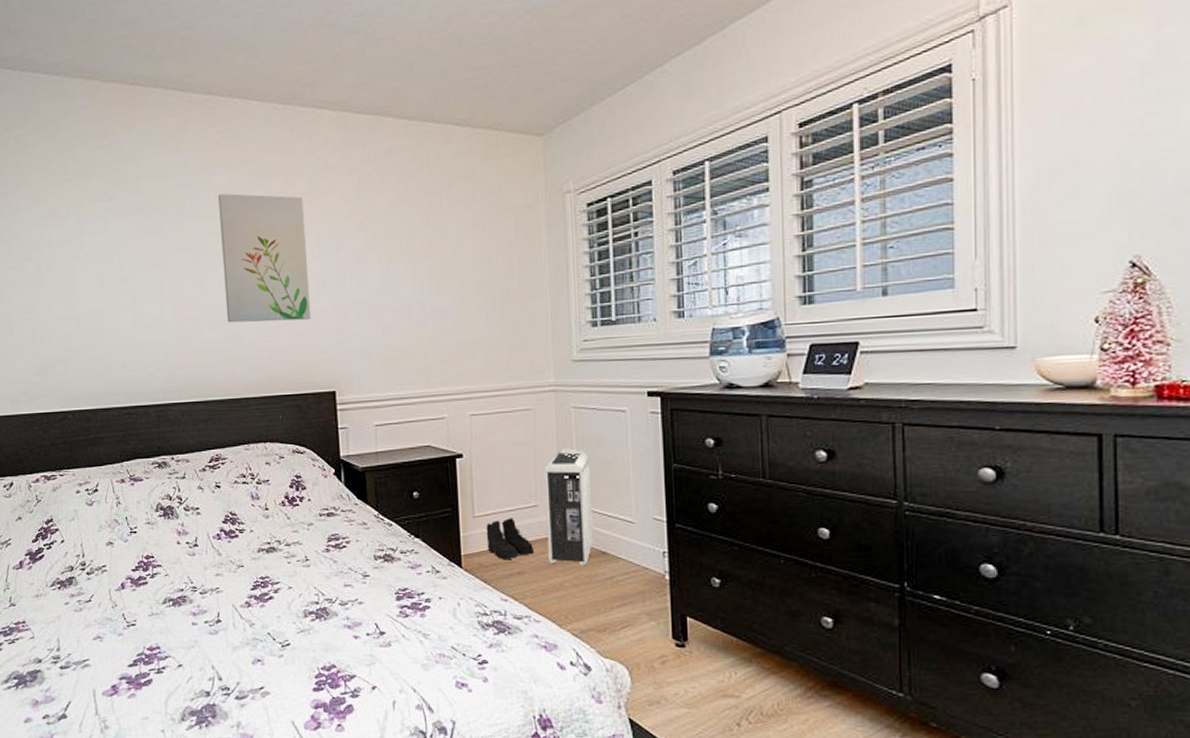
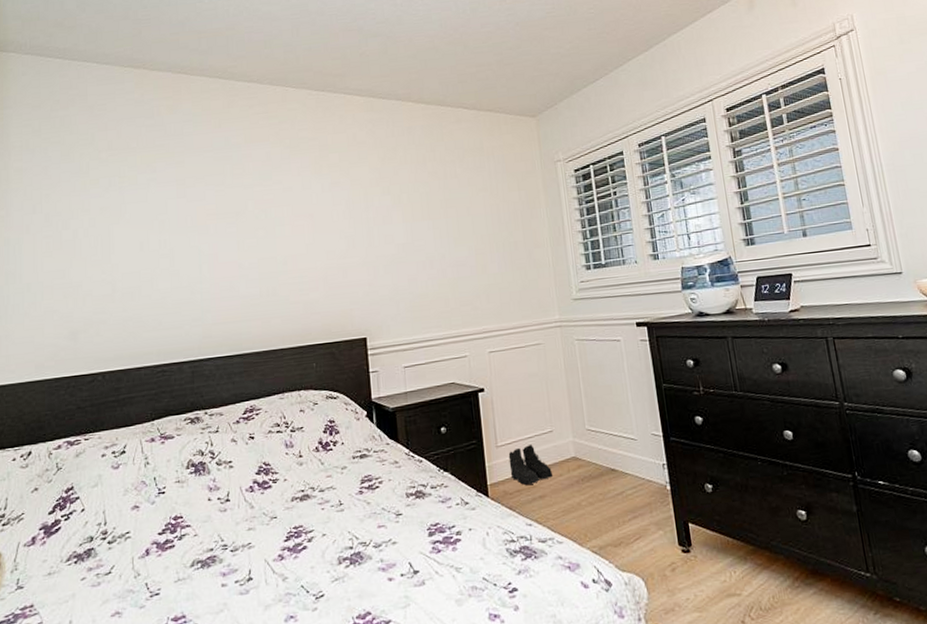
wall art: present [218,193,312,323] -> none [257,165,343,280]
air purifier: present [544,447,595,566] -> none [556,375,605,484]

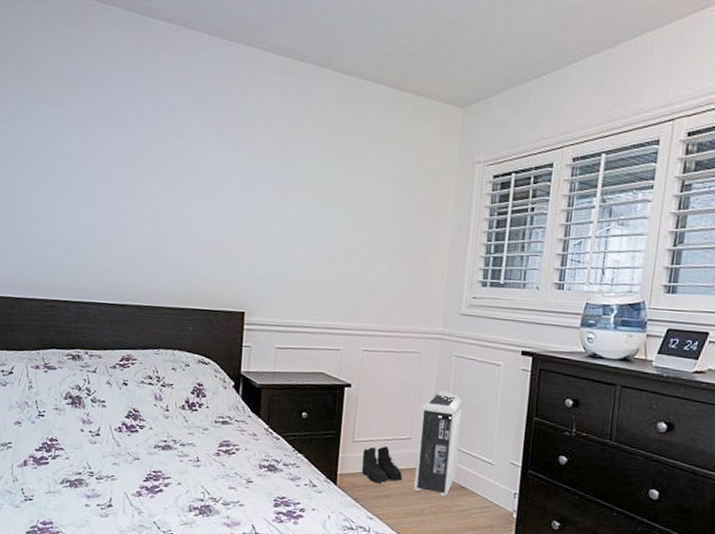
air purifier: none [556,375,605,484] -> present [414,390,464,497]

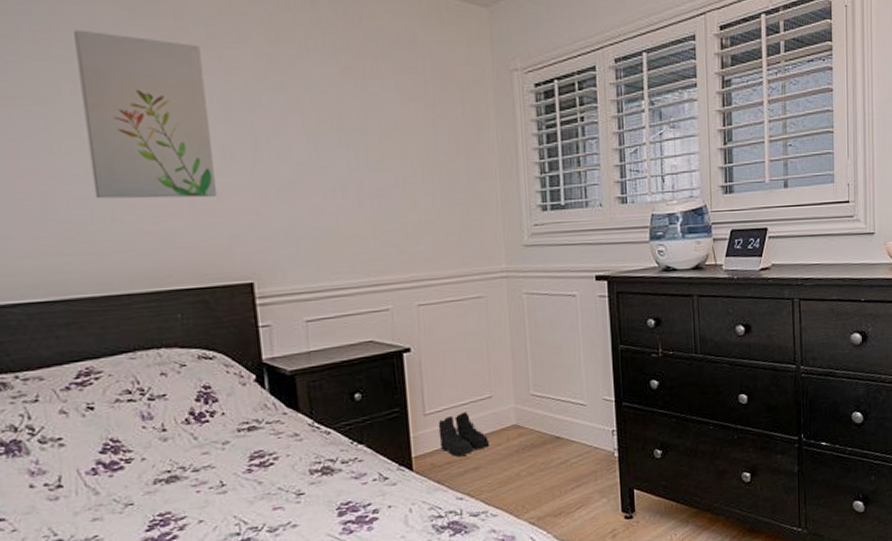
wall art: none [153,115,238,244] -> present [74,29,218,199]
air purifier: present [414,390,464,497] -> none [498,334,550,454]

